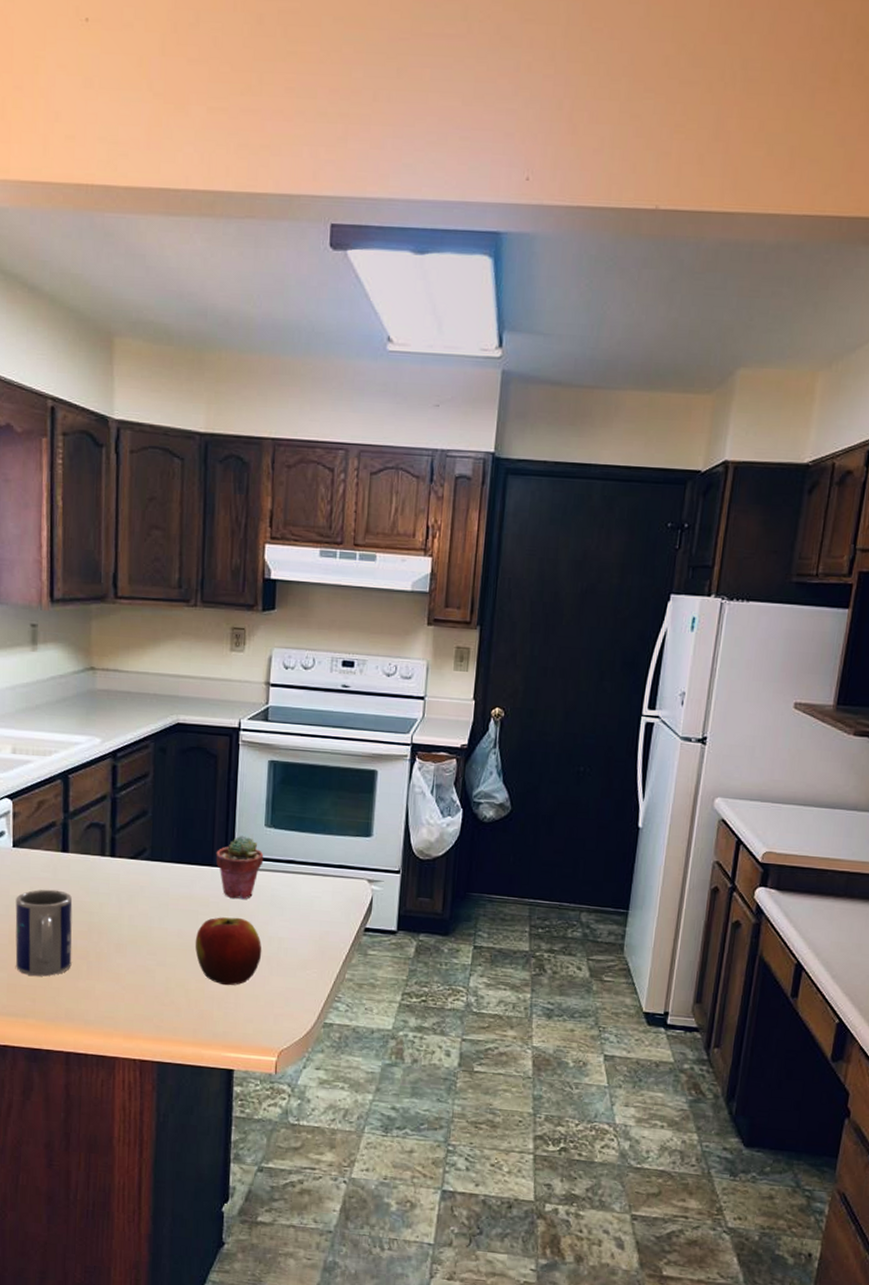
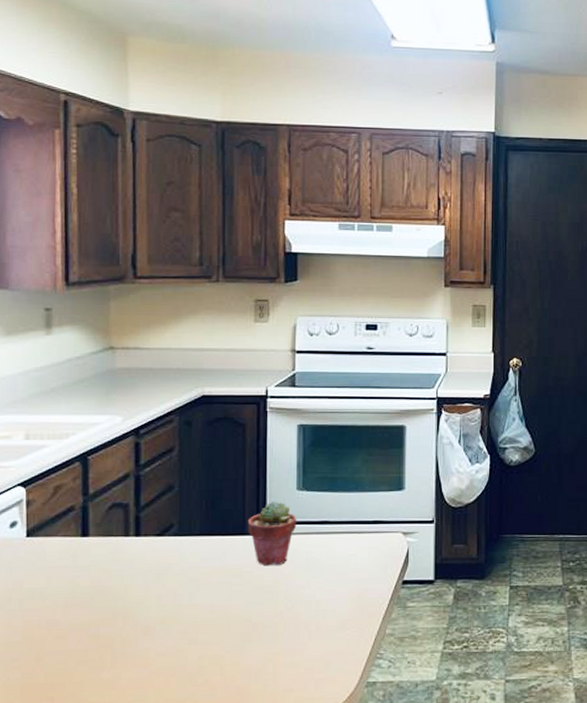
mug: present [15,889,73,977] -> none [30,577,95,672]
apple: present [195,917,262,986] -> none [228,584,300,657]

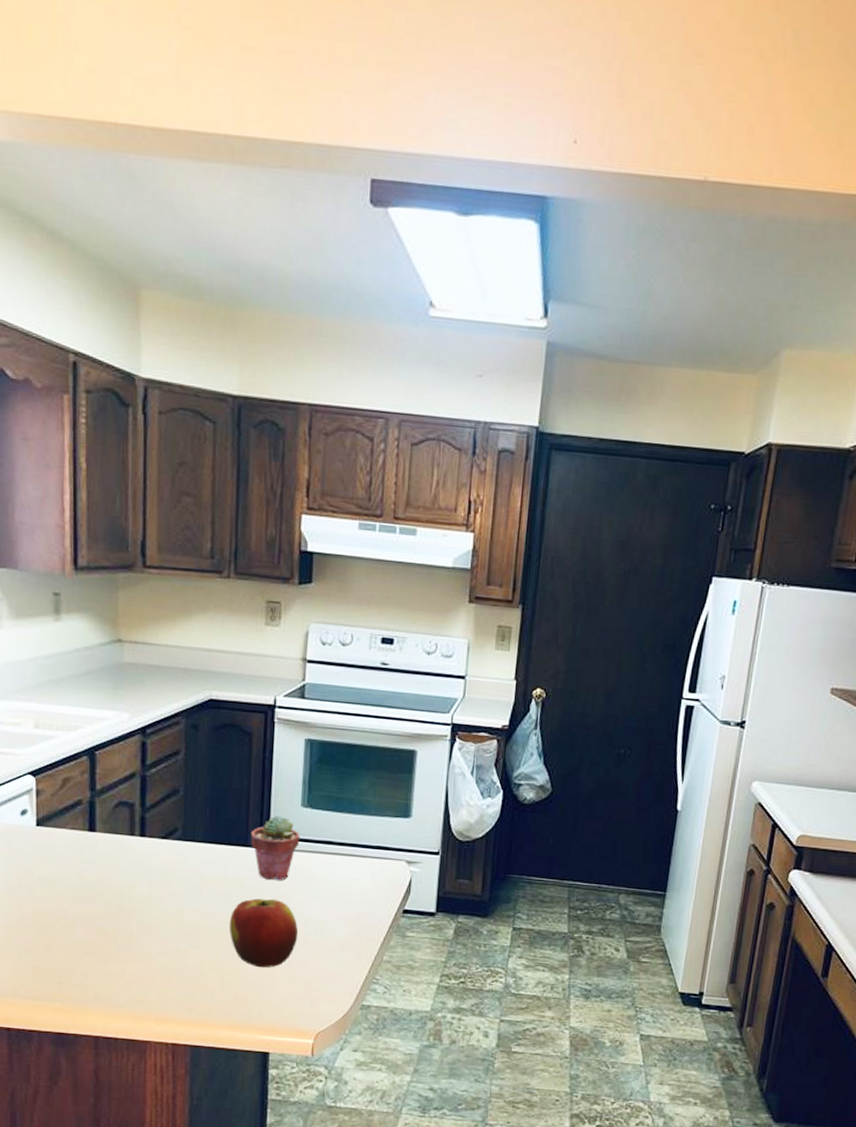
apple: none [228,584,300,657] -> present [229,898,299,968]

